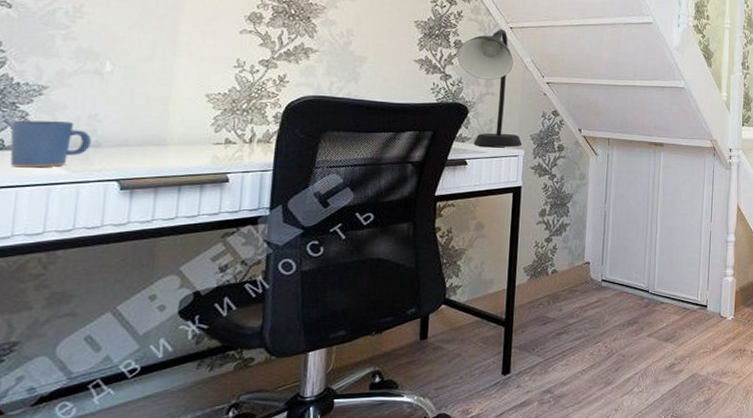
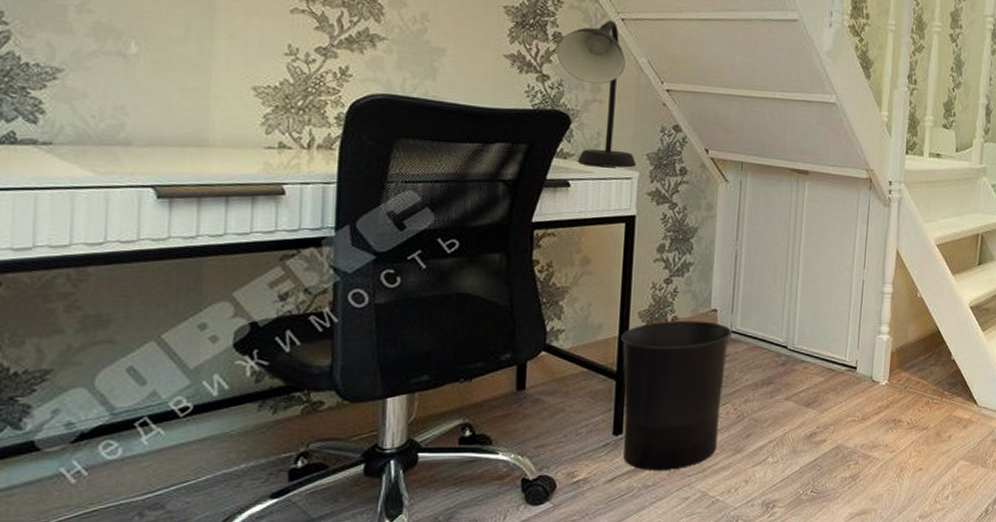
mug: present [10,120,91,168] -> none [22,109,119,168]
waste bin: none [509,272,602,405] -> present [621,320,732,470]

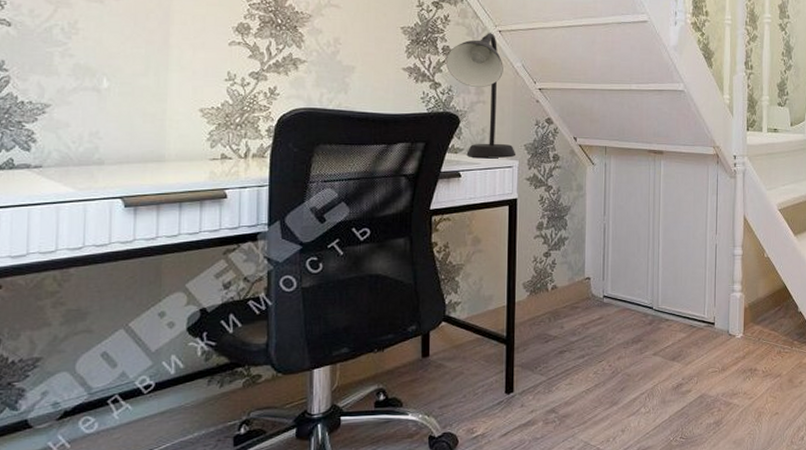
waste bin: present [621,320,732,470] -> none [509,288,604,424]

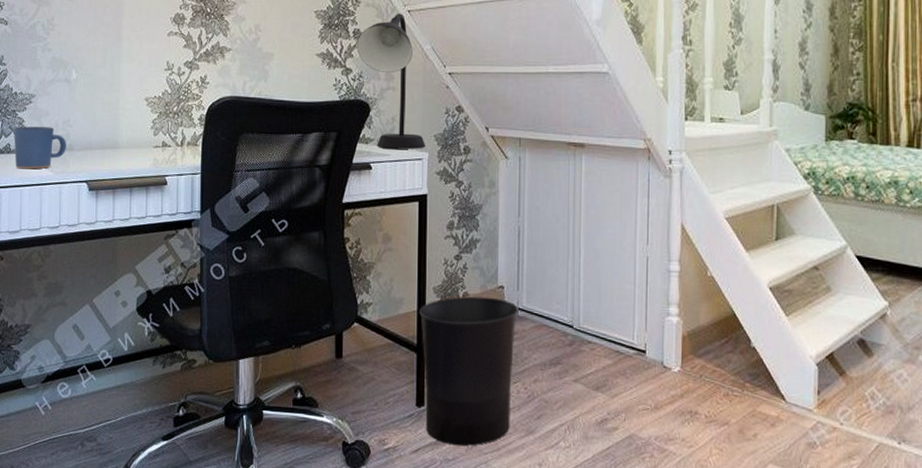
mug: none [19,139,94,186] -> present [14,126,66,169]
waste bin: none [509,288,604,424] -> present [419,296,519,446]

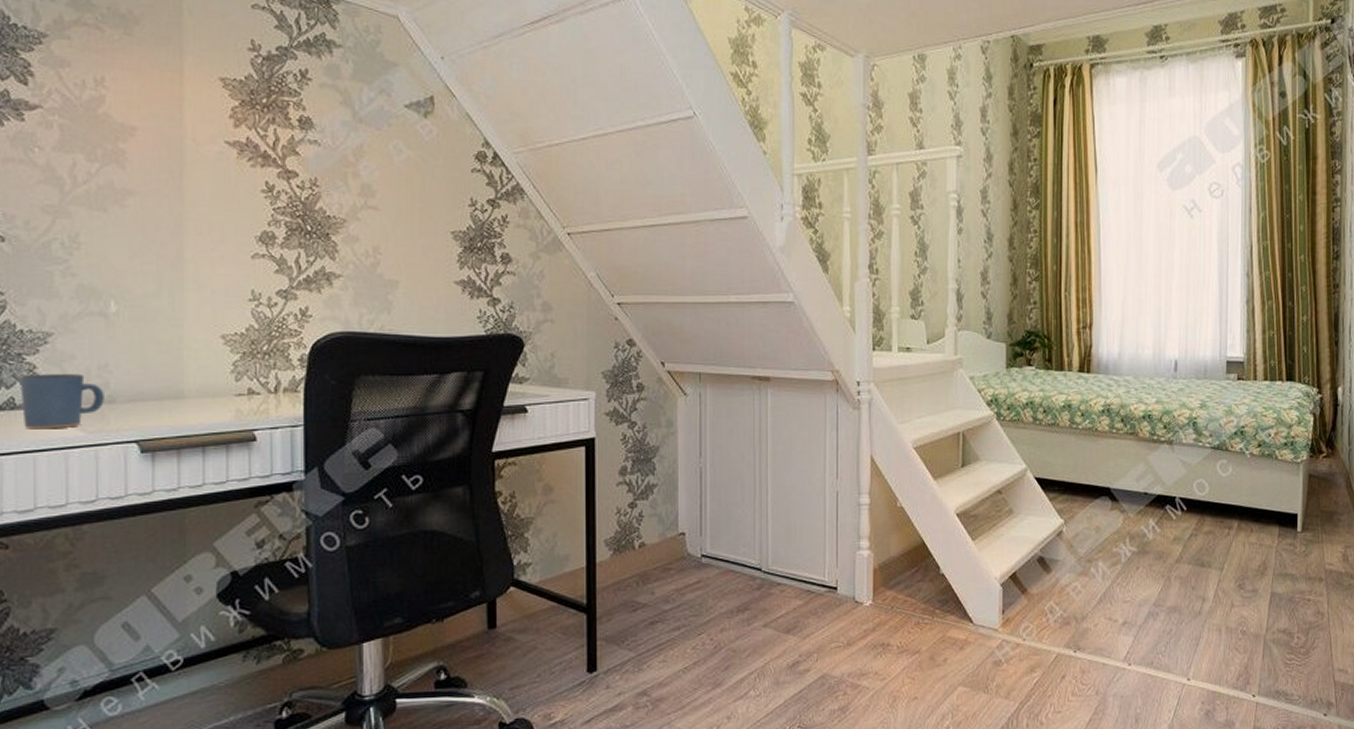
desk lamp: present [357,13,426,150] -> none [506,236,593,390]
waste bin: present [419,296,519,446] -> none [589,546,702,709]

